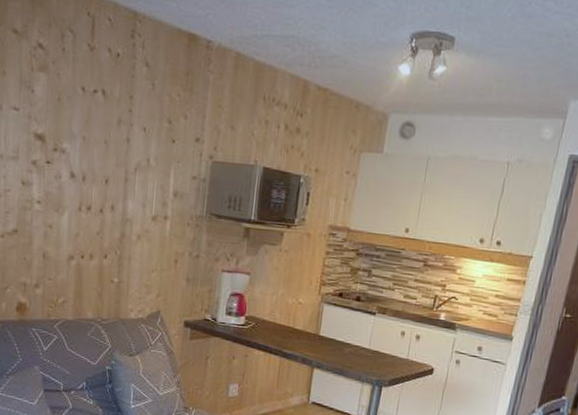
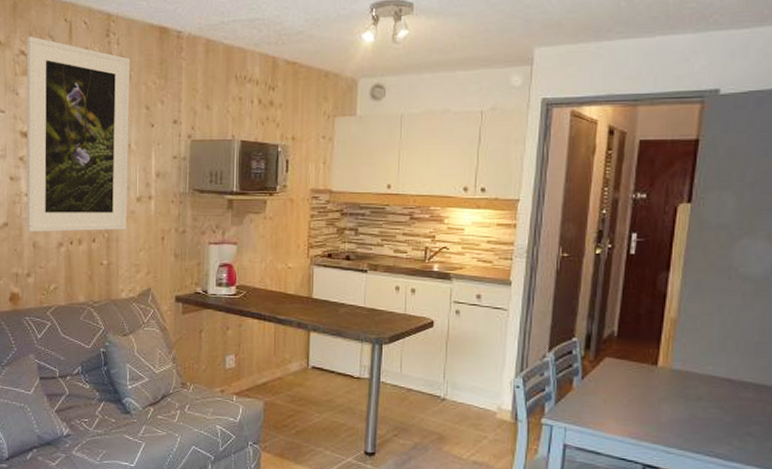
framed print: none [36,28,156,249] -> present [26,36,131,232]

